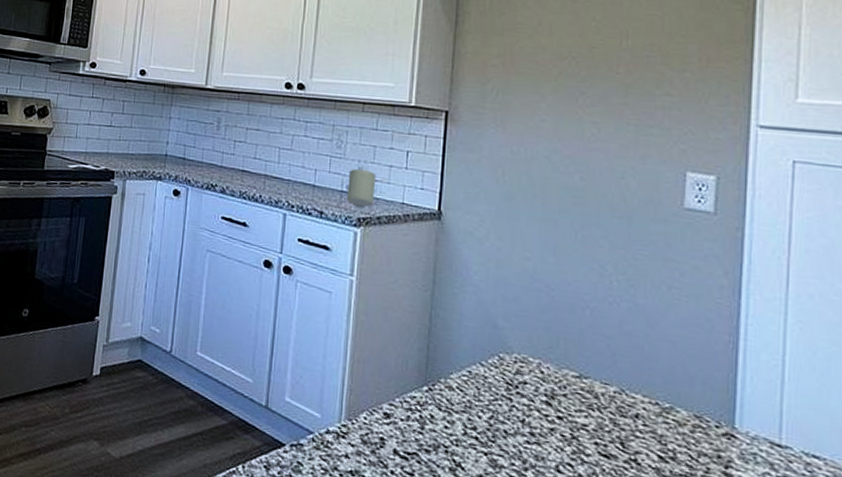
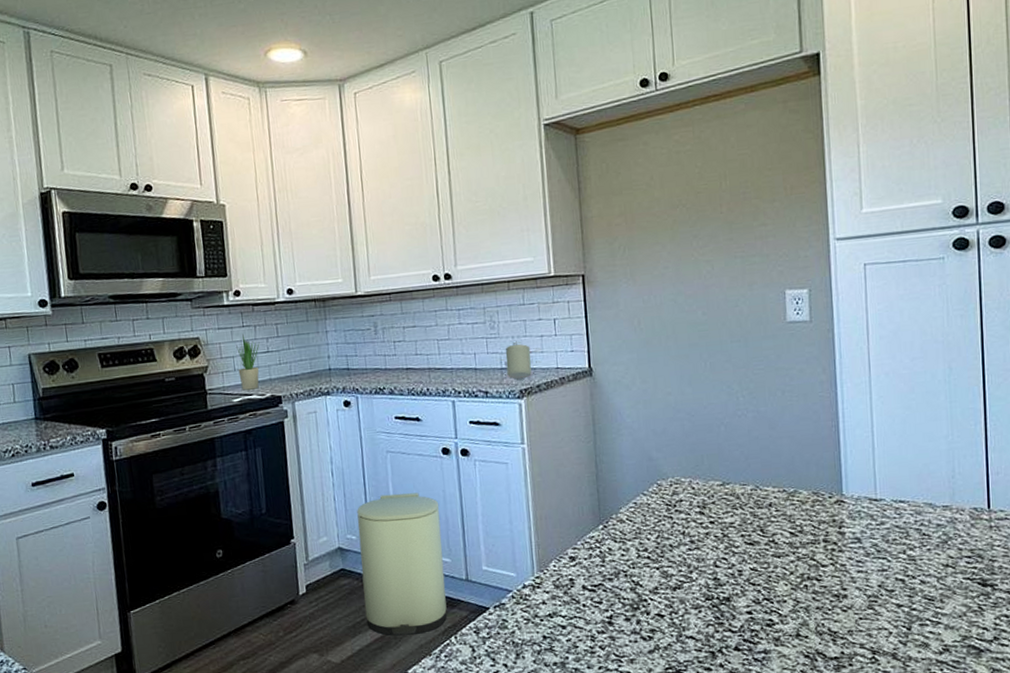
potted plant: none [79,104,105,160] -> present [236,333,260,390]
pedal bin: none [153,293,251,453] -> present [357,492,447,636]

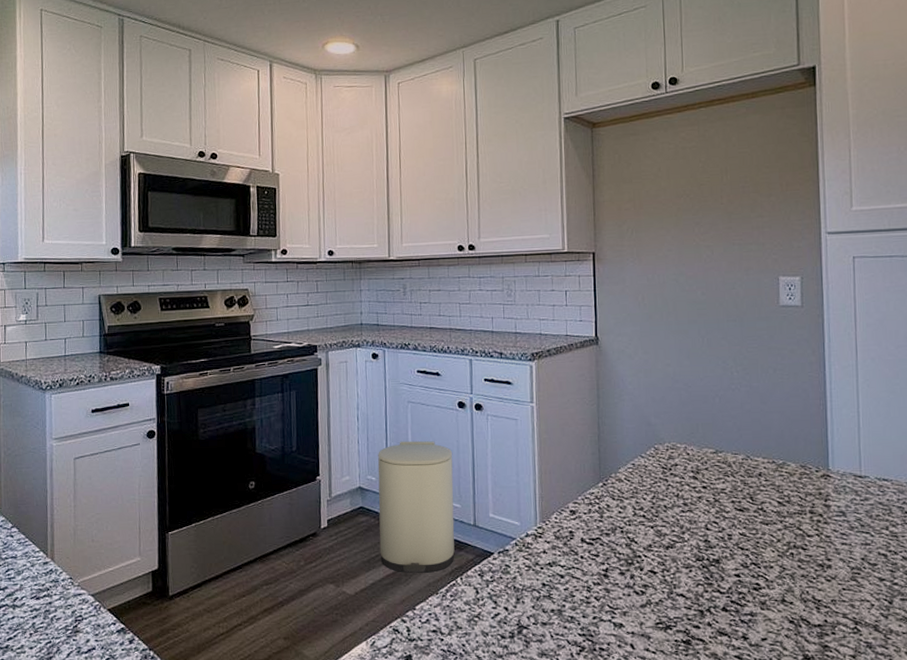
potted plant: present [236,333,260,390] -> none [280,288,301,338]
canister: present [497,342,541,381] -> none [512,310,553,345]

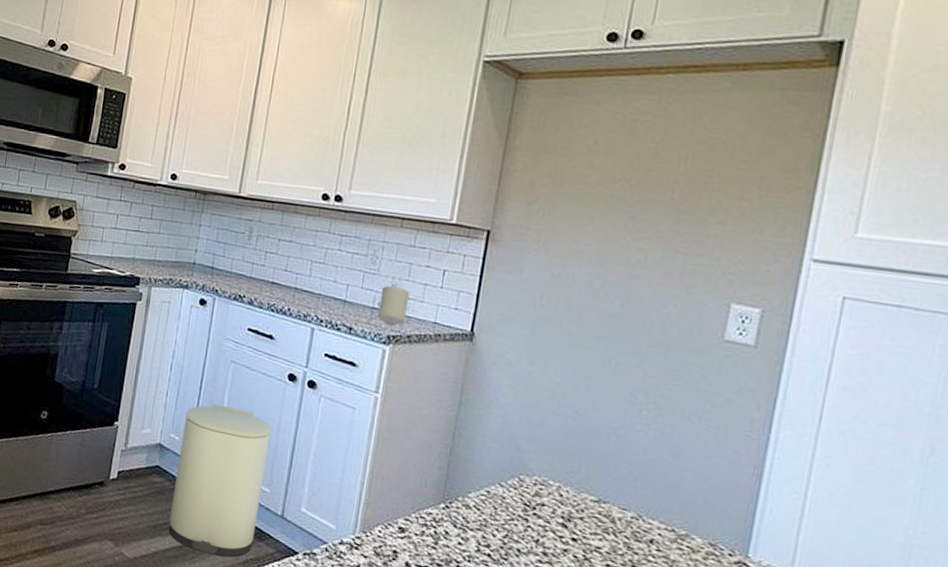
canister: none [512,310,553,345] -> present [370,284,422,326]

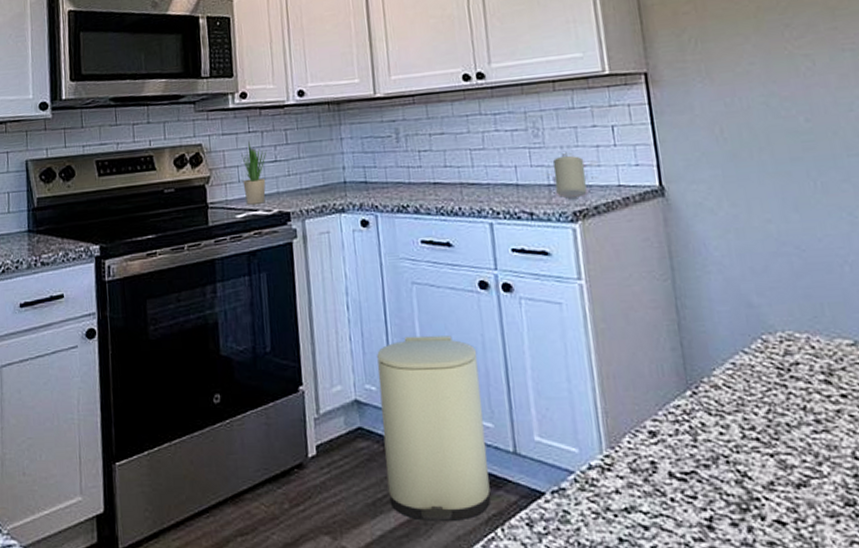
potted plant: none [104,207,132,265] -> present [241,140,267,205]

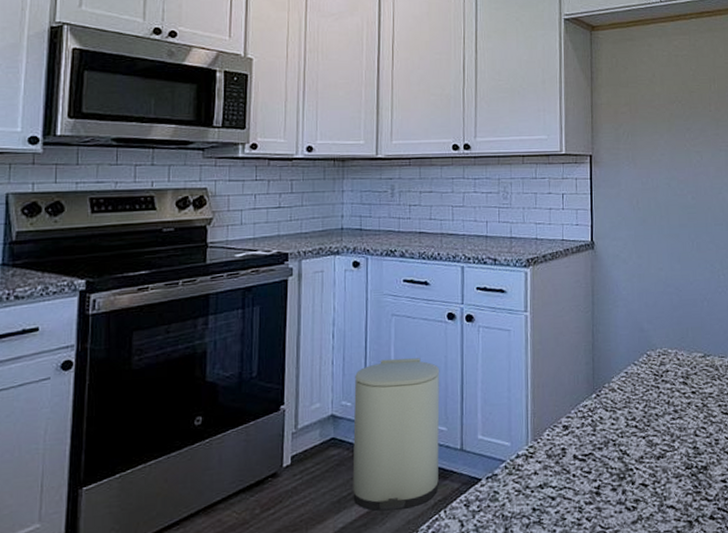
potted plant: present [241,140,267,205] -> none [245,187,272,245]
canister: present [543,153,598,200] -> none [507,213,549,250]

